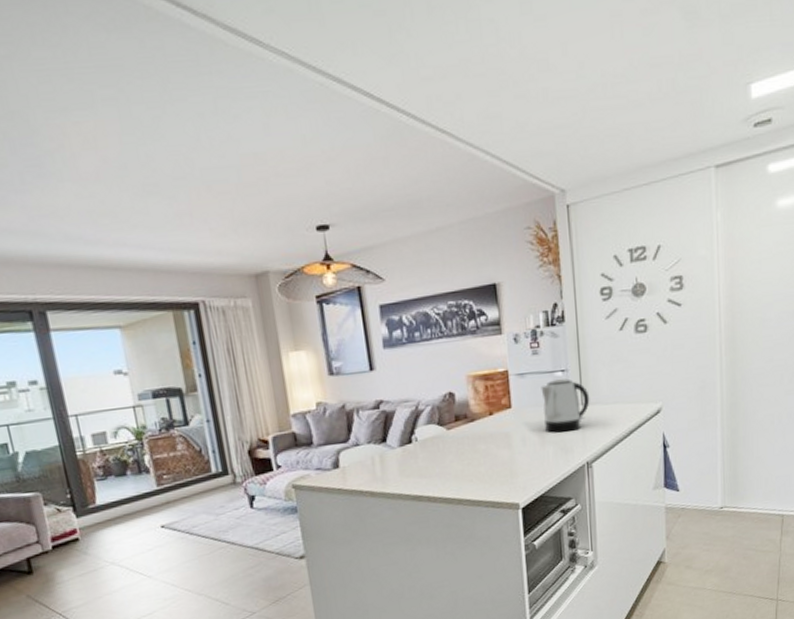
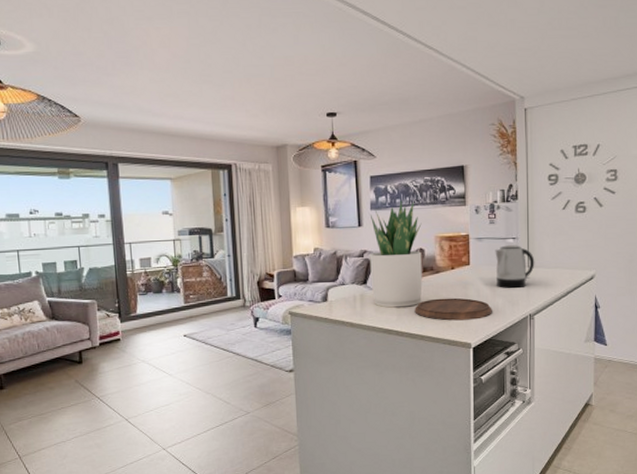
planter: none [383,334,456,469] -> present [369,201,422,308]
cutting board: none [448,449,542,478] -> present [415,297,492,321]

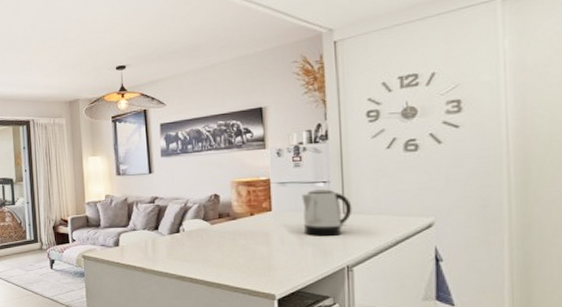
planter: present [369,201,422,308] -> none [160,147,218,254]
cutting board: present [415,297,492,321] -> none [210,245,300,270]

